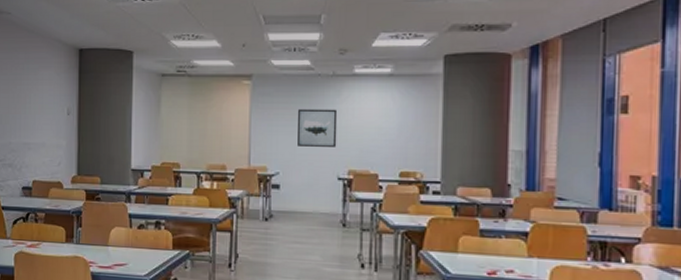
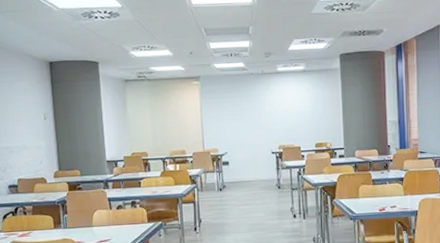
wall art: present [298,108,338,147] -> none [238,99,269,130]

